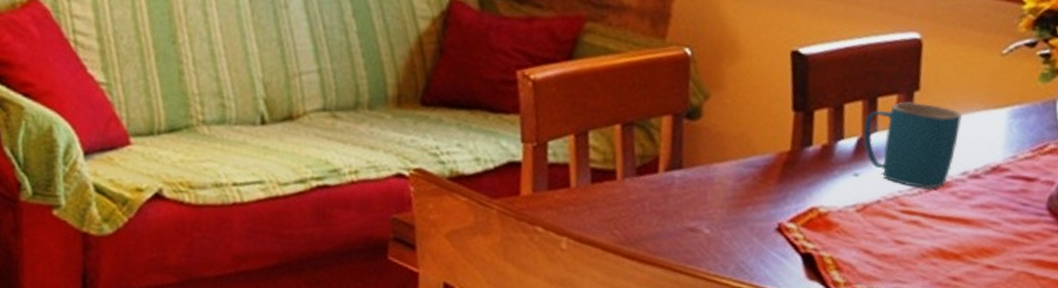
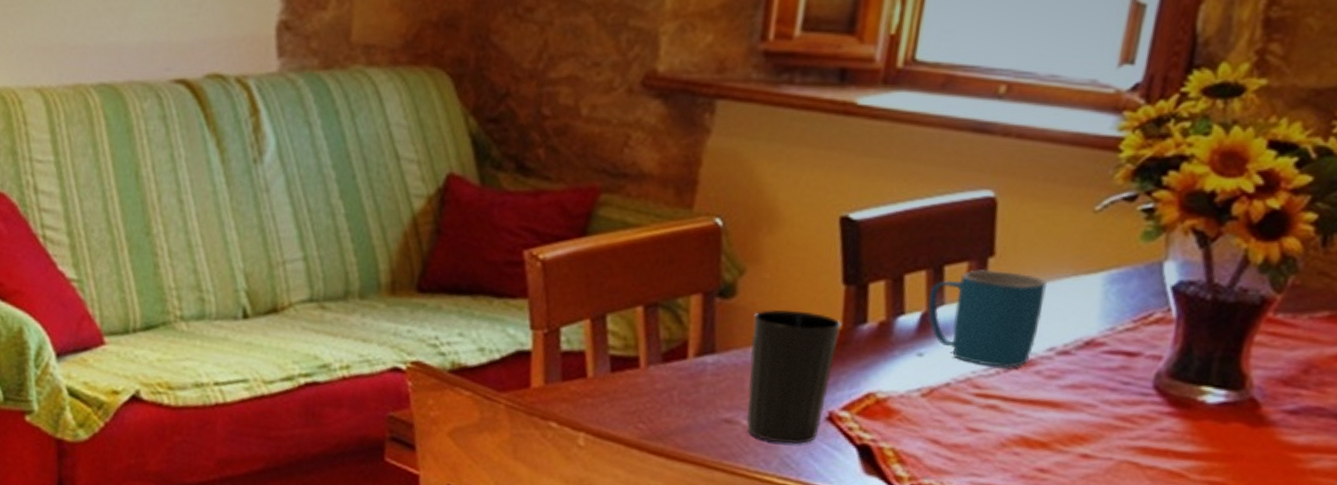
cup: none [708,131,791,252] -> present [746,309,842,445]

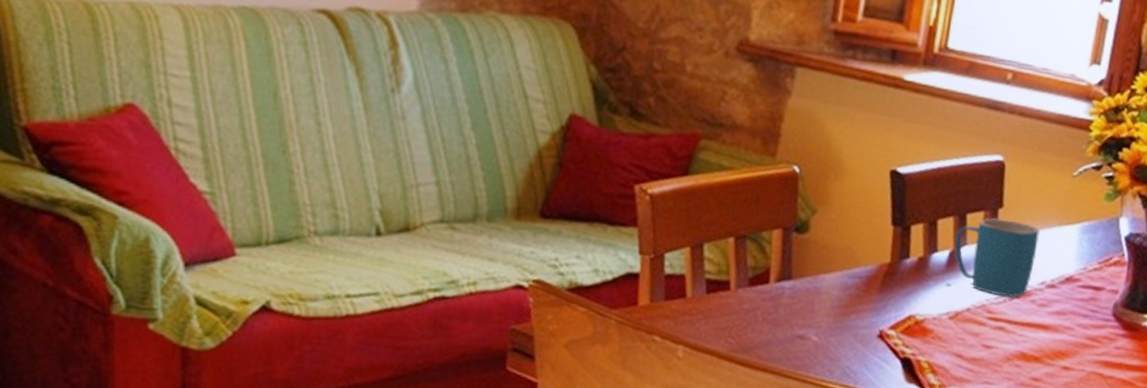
cup: present [746,309,842,445] -> none [815,244,891,357]

